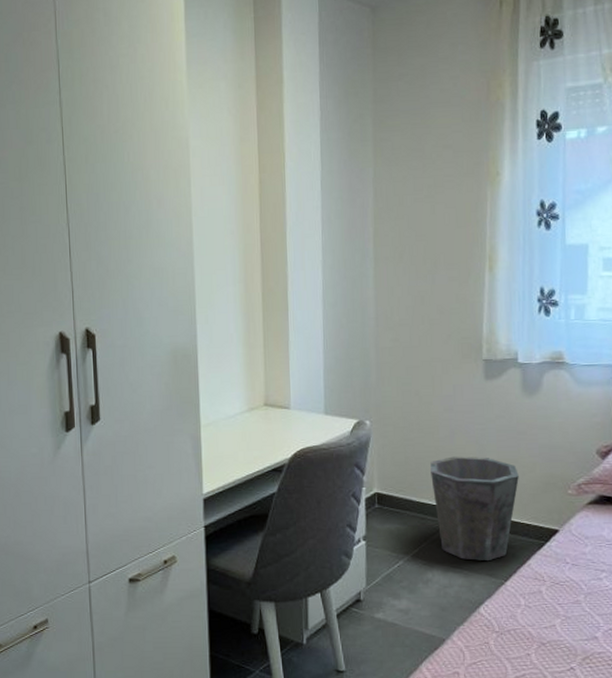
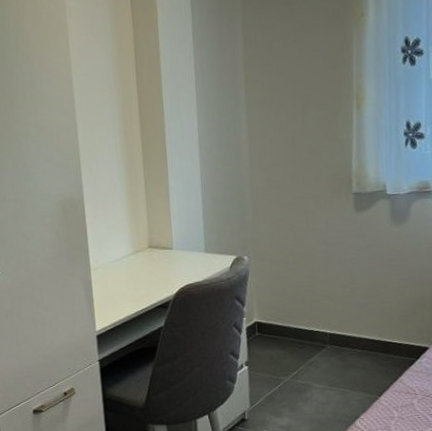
waste bin: present [430,456,519,562] -> none [306,284,390,379]

